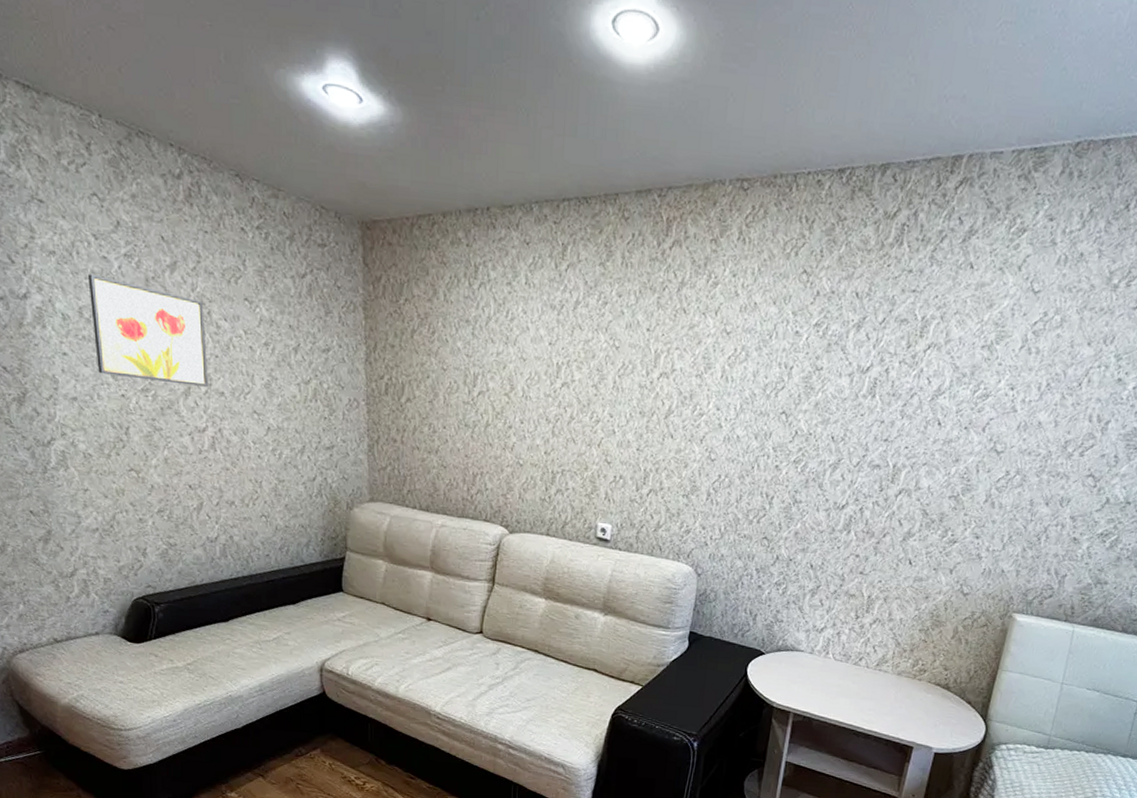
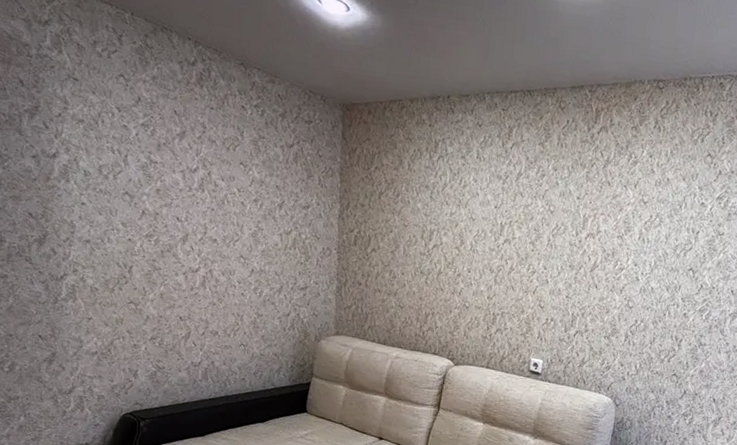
wall art: present [87,273,208,387] -> none [109,139,205,234]

